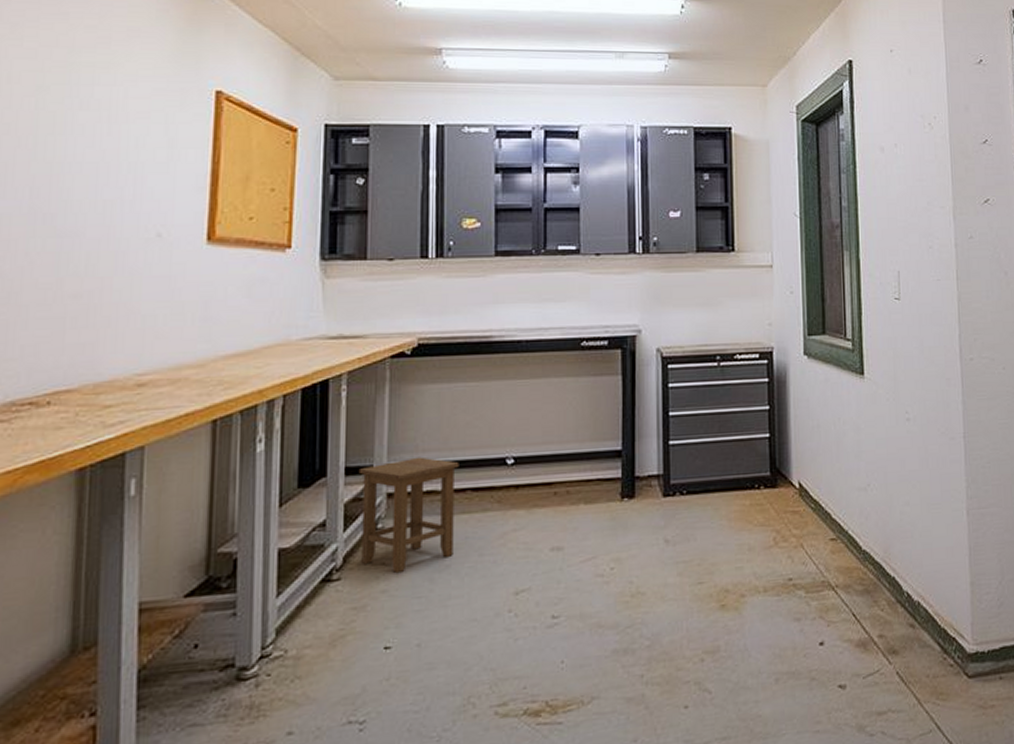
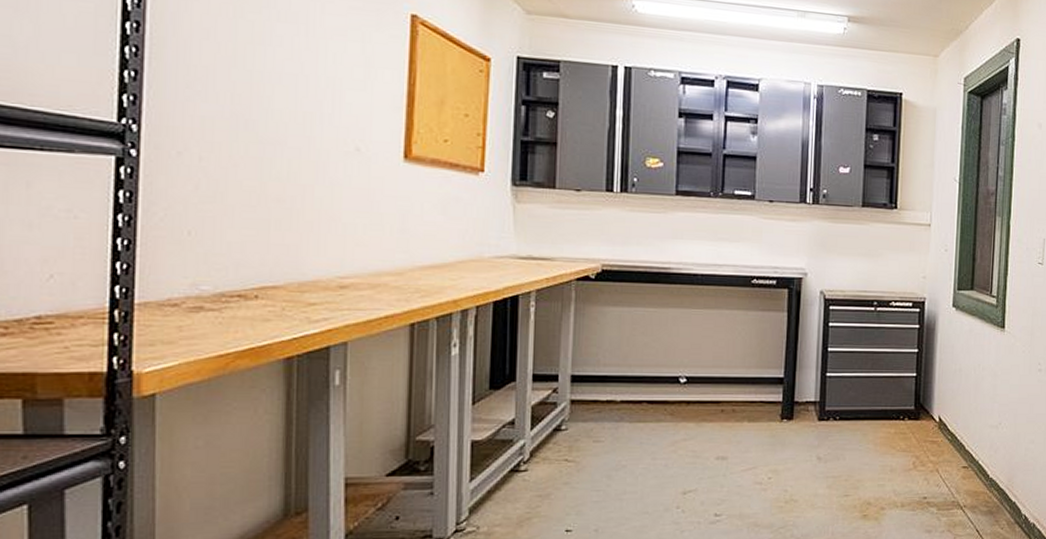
stool: present [358,457,459,573] -> none [545,370,637,468]

